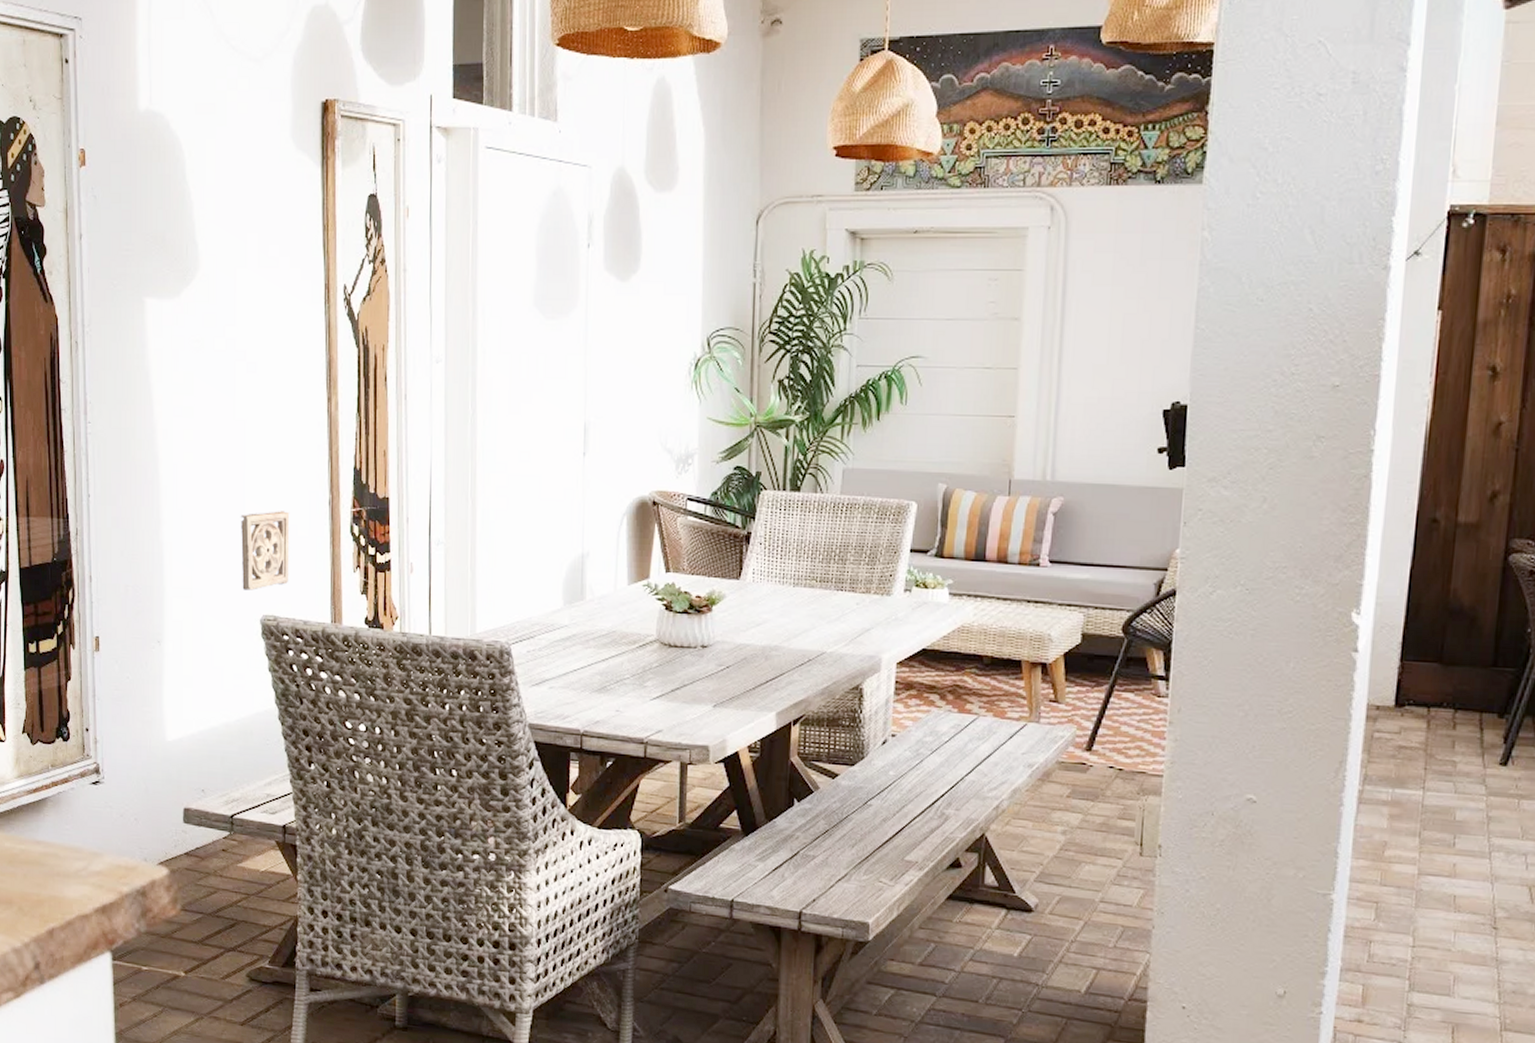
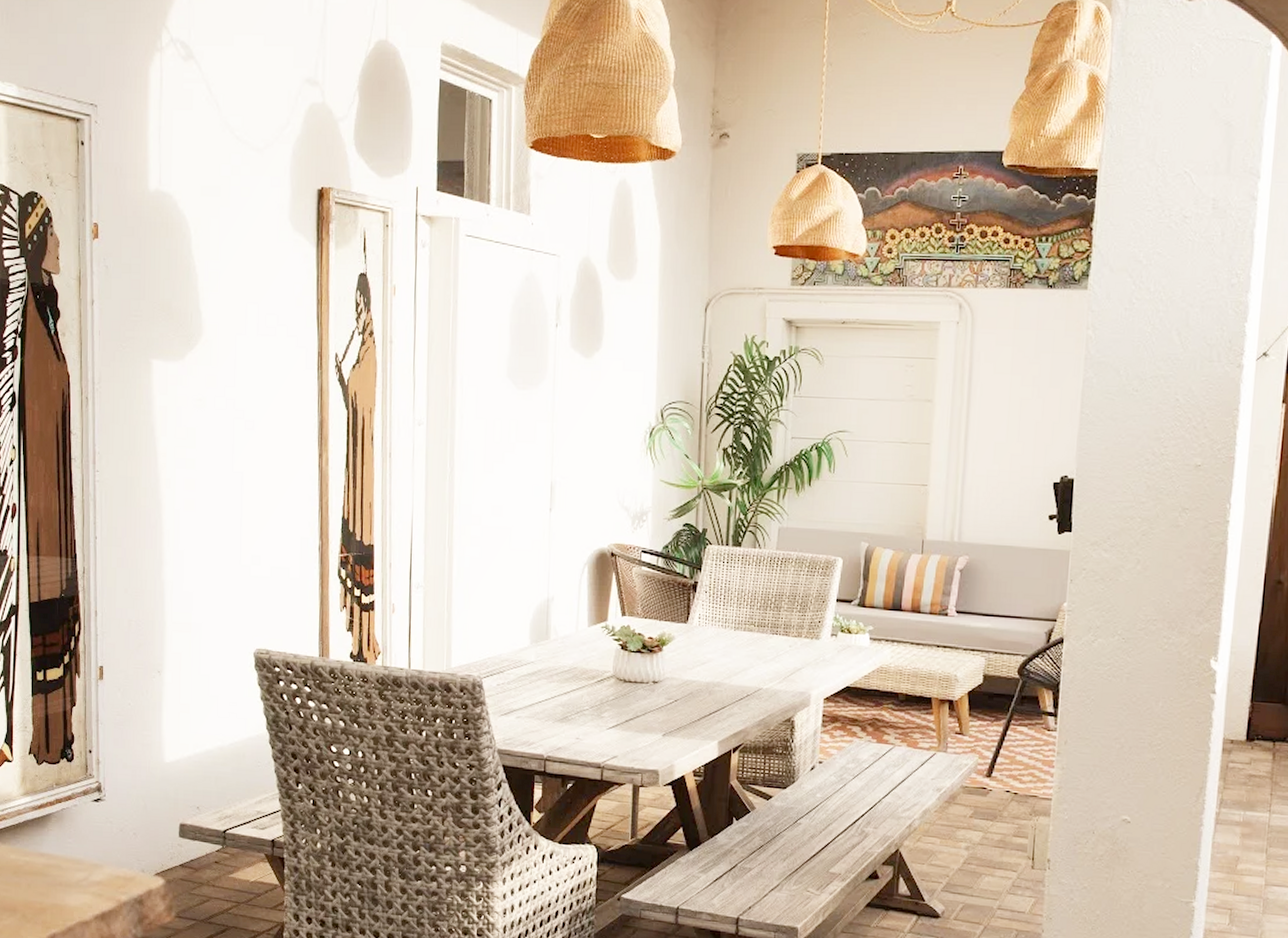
wall ornament: present [240,511,290,591] -> none [236,555,283,627]

